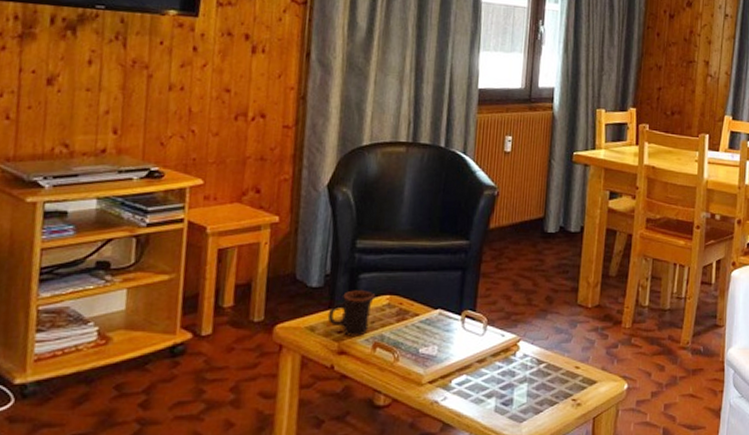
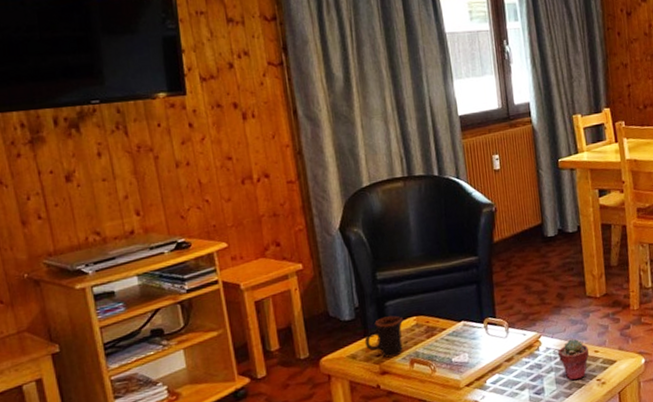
potted succulent: none [535,349,570,396] -> present [558,338,589,381]

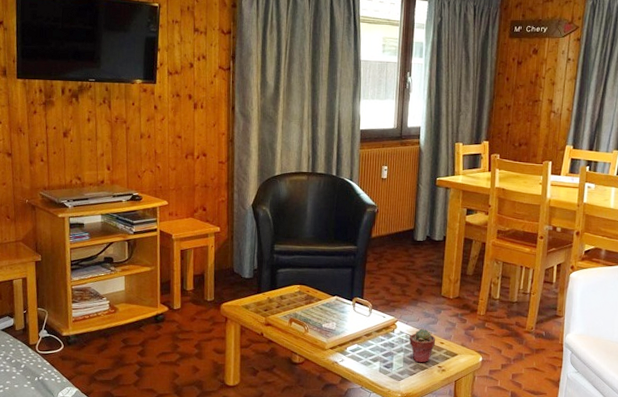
mug: present [364,315,404,358] -> none [257,281,290,314]

